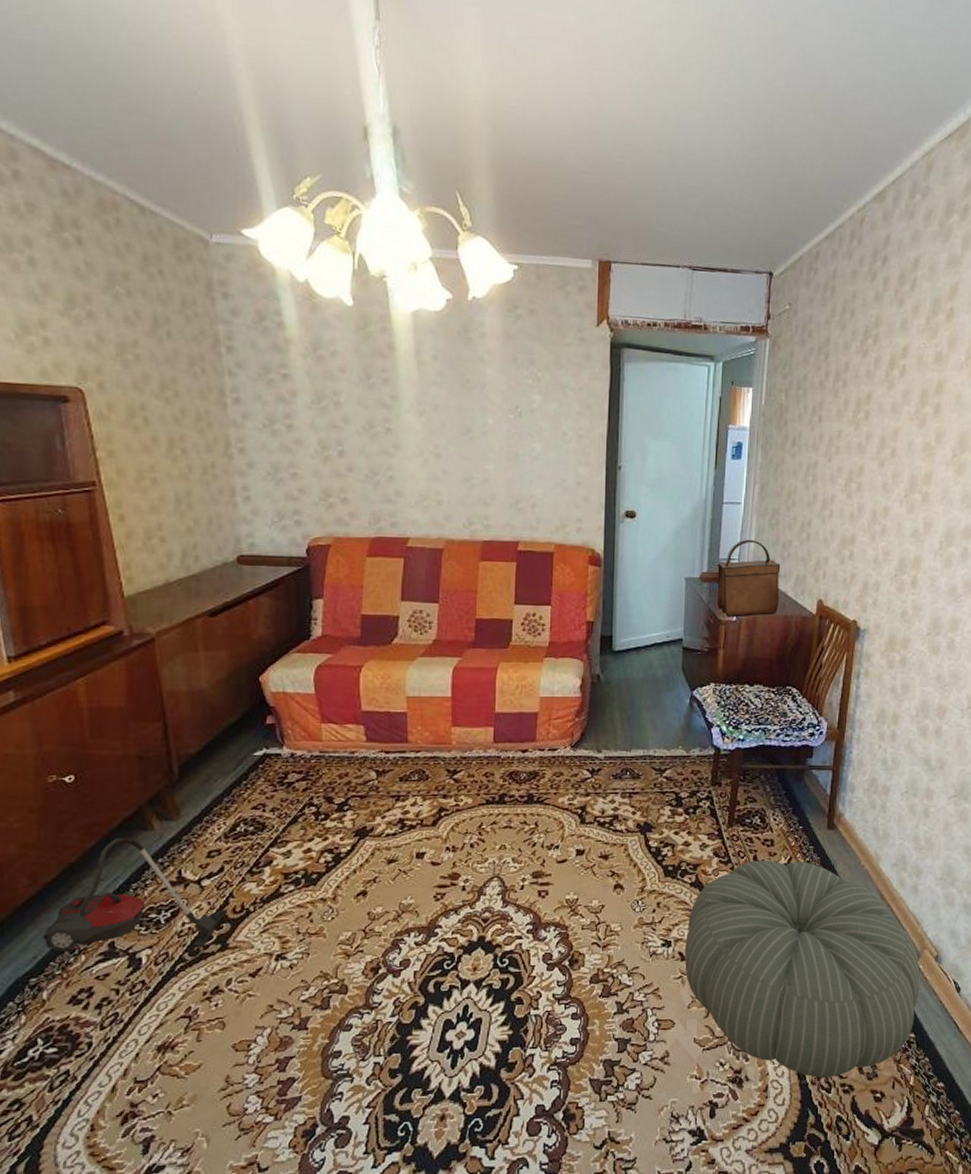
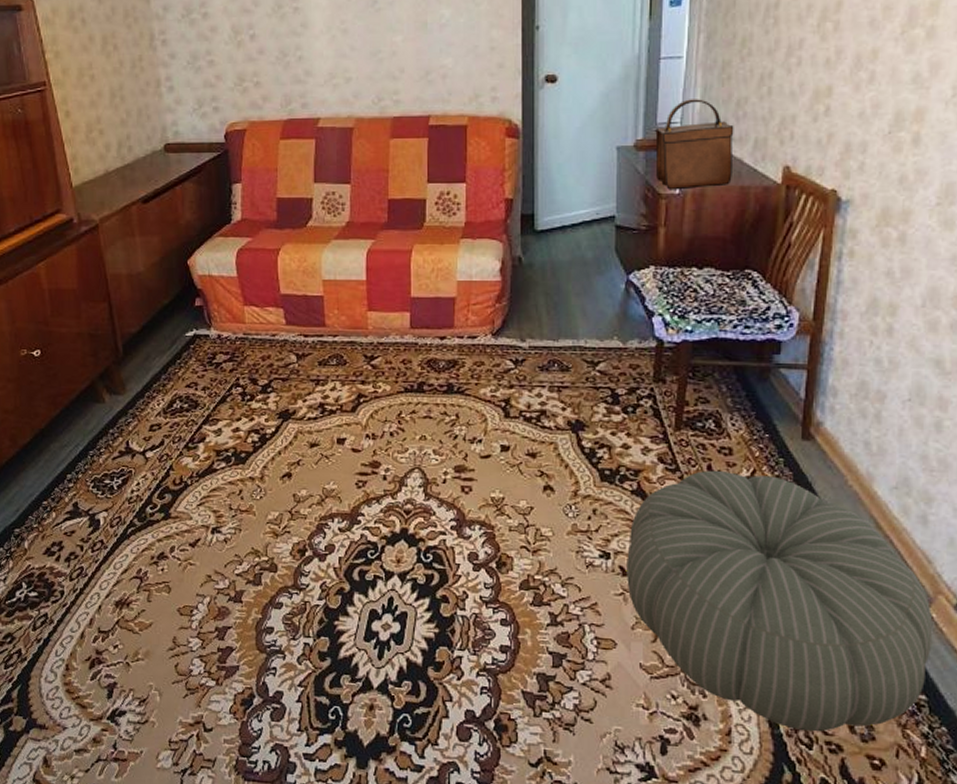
vacuum cleaner: present [42,837,229,953] -> none [22,408,170,513]

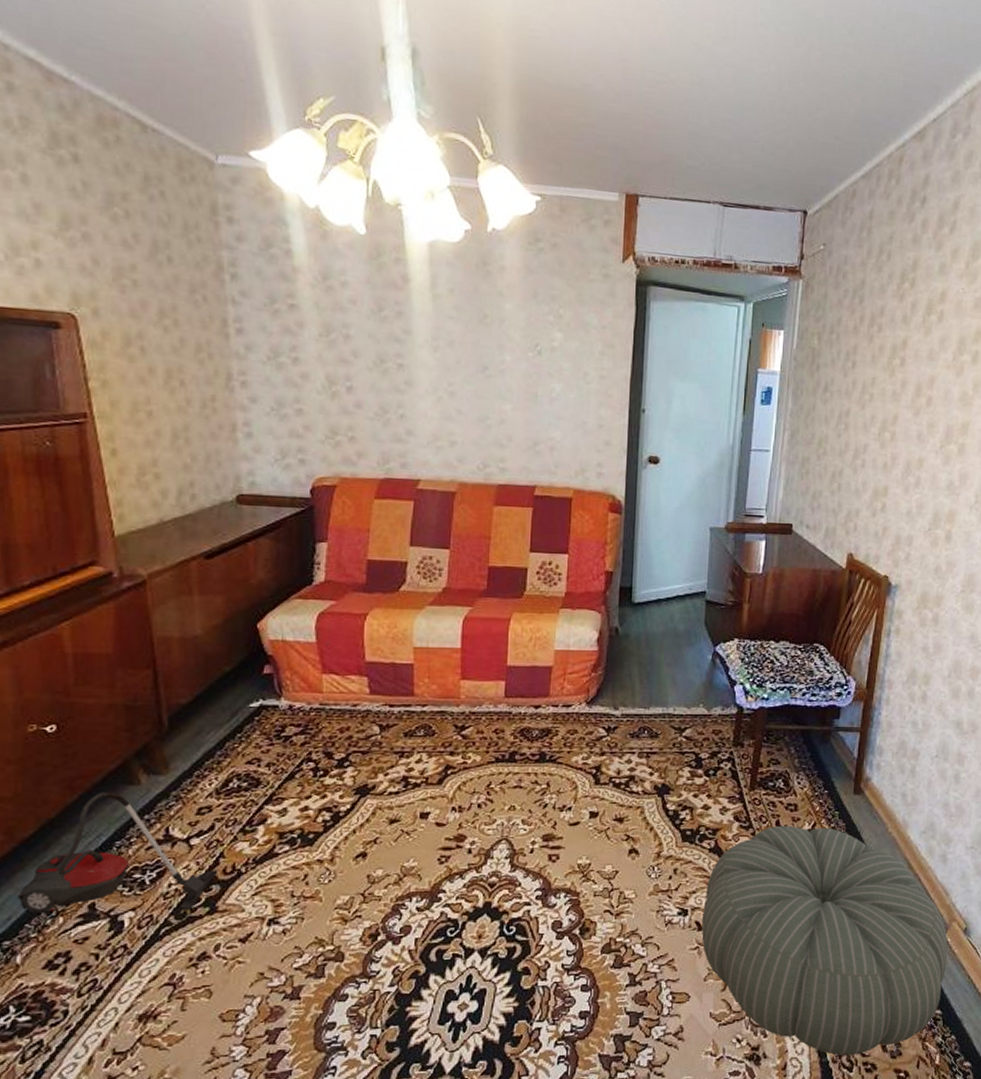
vacuum cleaner: none [22,408,170,513] -> present [17,792,219,914]
handbag: present [655,99,734,190] -> none [743,489,810,570]

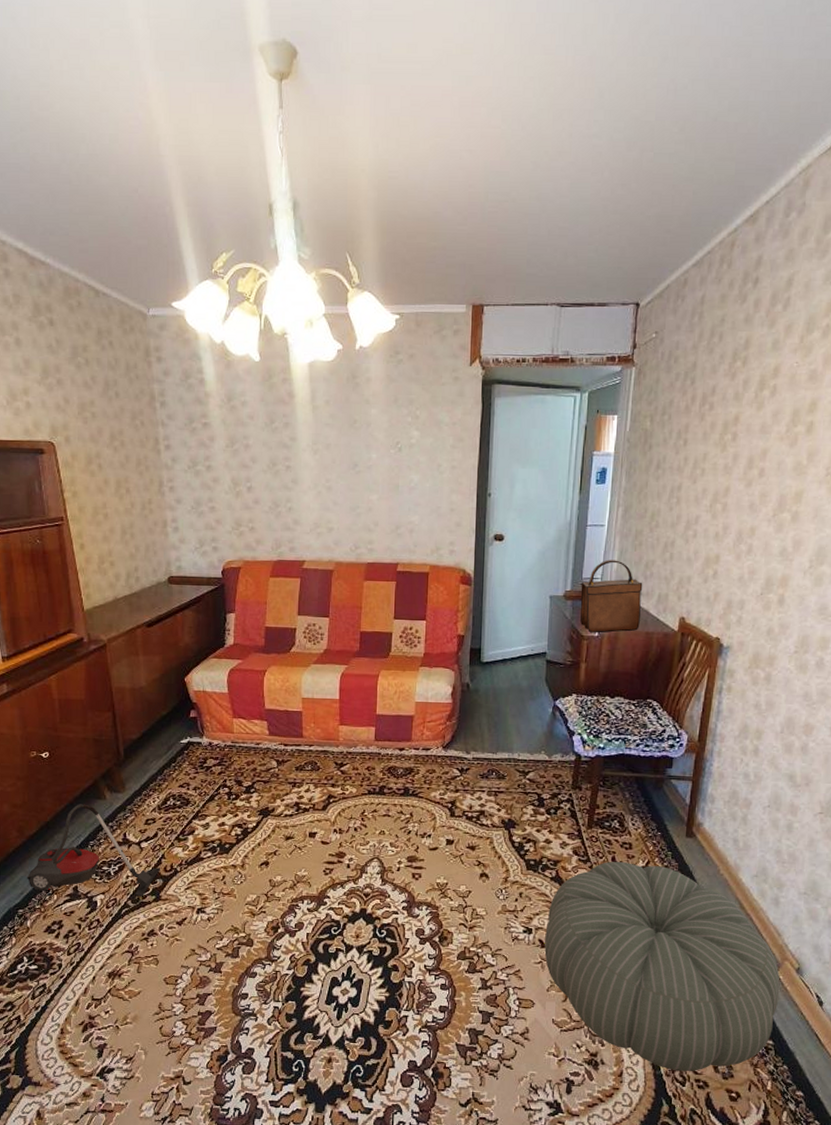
handbag: none [743,489,810,570] -> present [580,560,643,633]

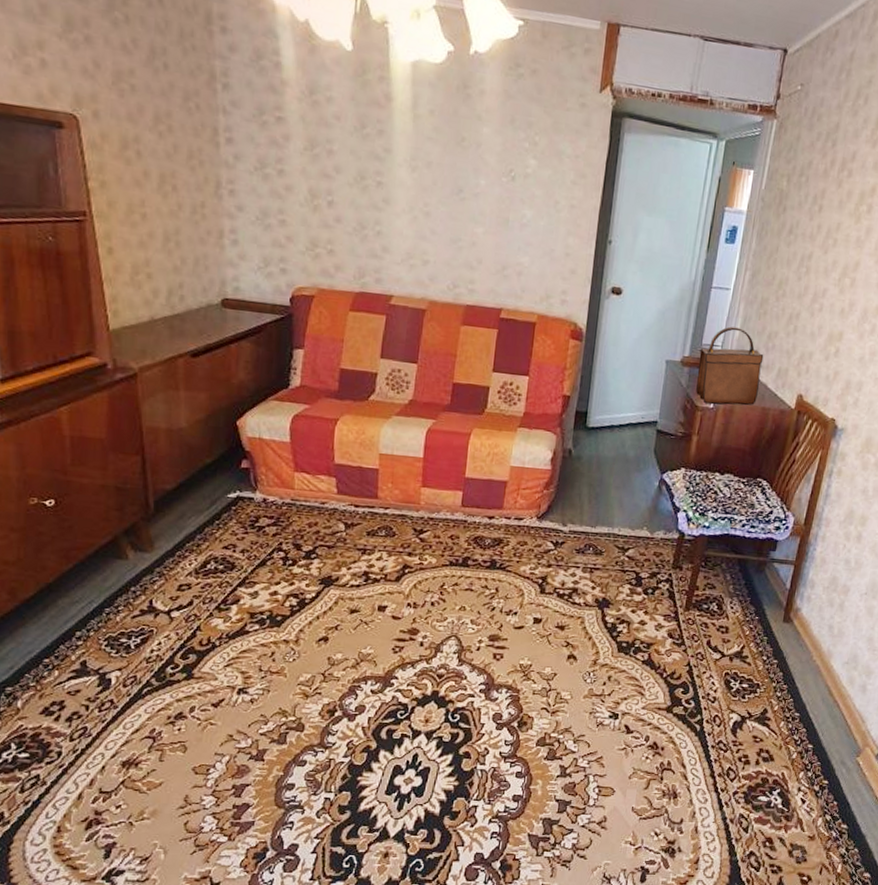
vacuum cleaner: present [26,804,161,896] -> none [18,563,195,673]
pouf: present [544,861,780,1072] -> none [629,645,860,857]

